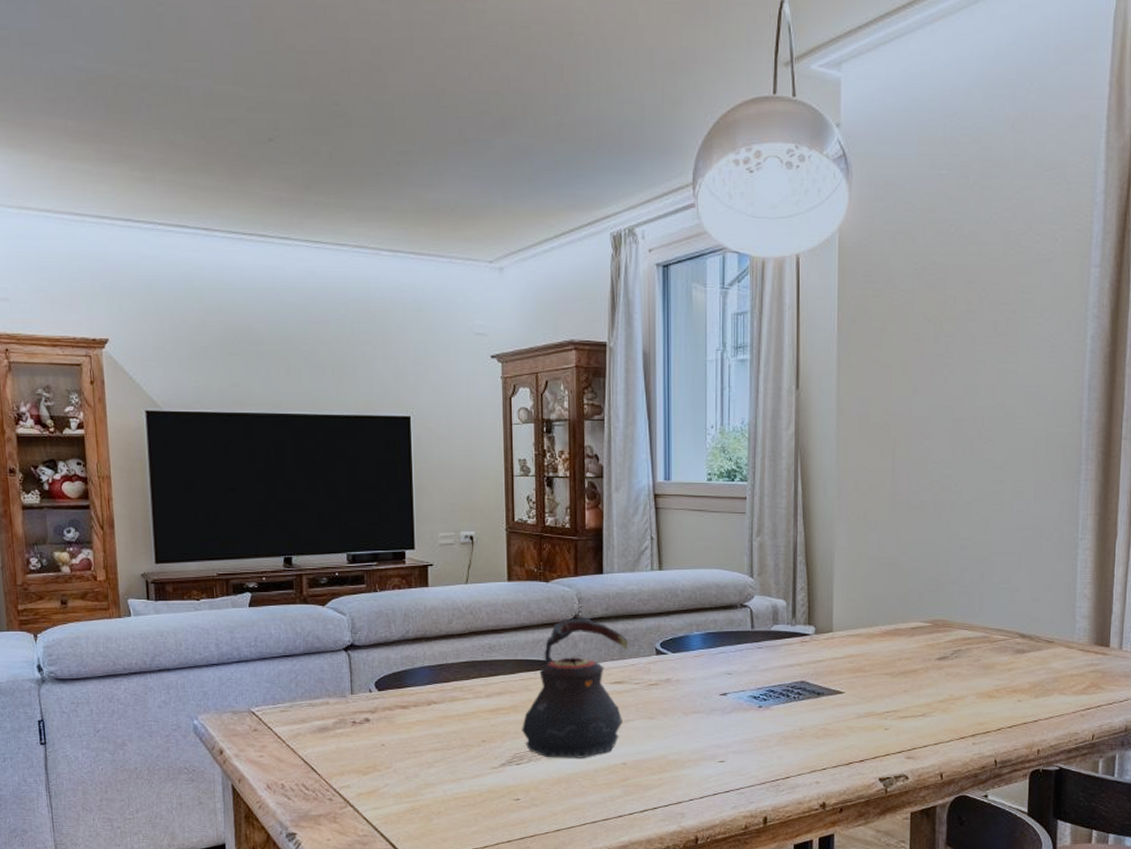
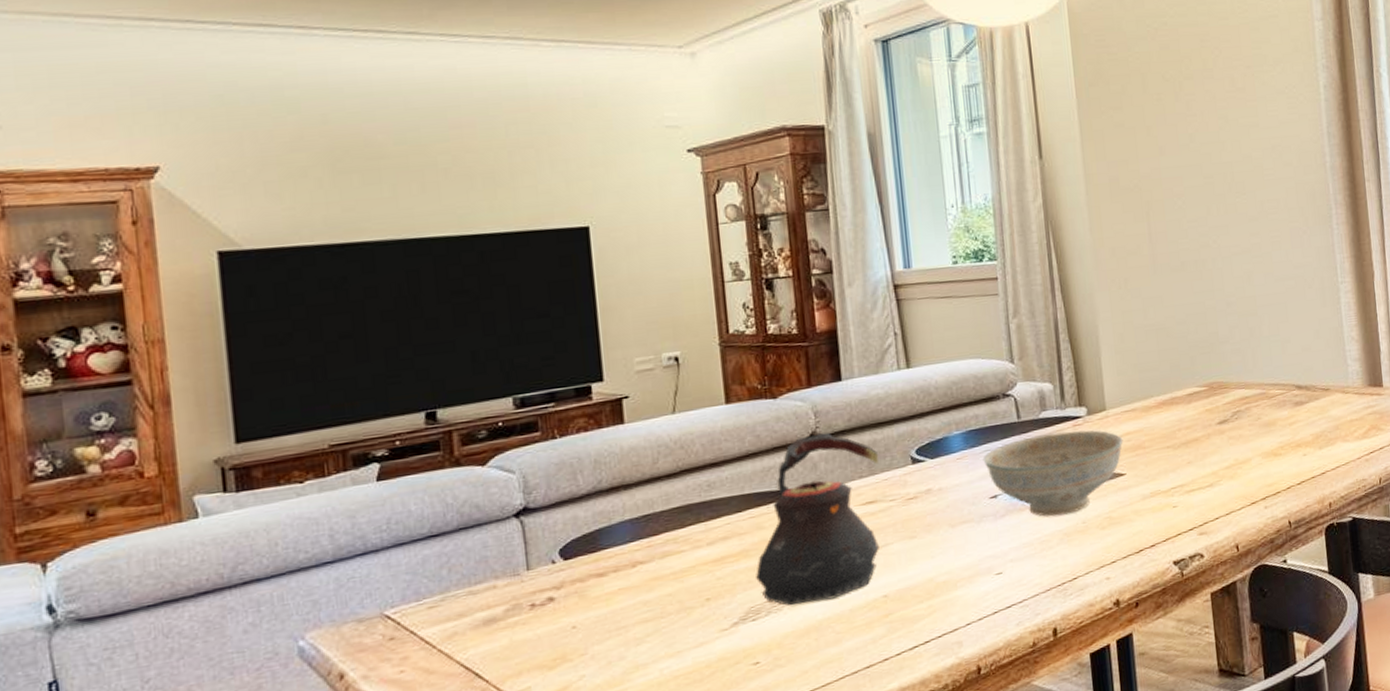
decorative bowl: none [717,646,846,720] -> present [982,430,1124,517]

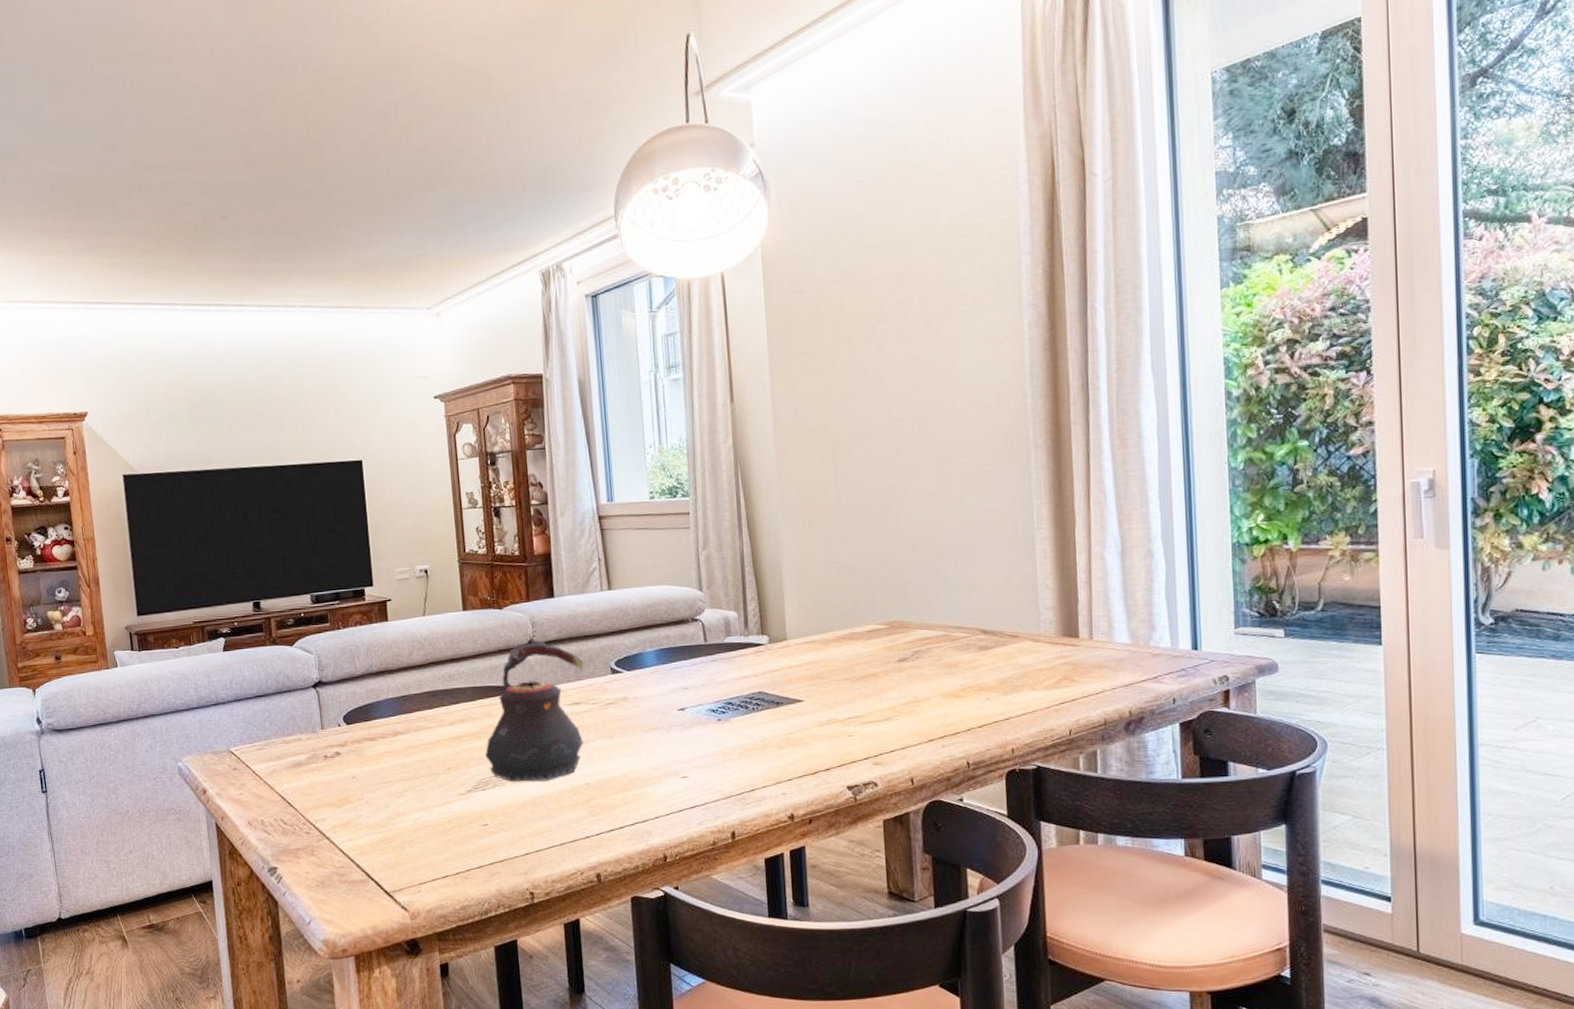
decorative bowl: present [982,430,1124,517] -> none [672,656,803,732]

